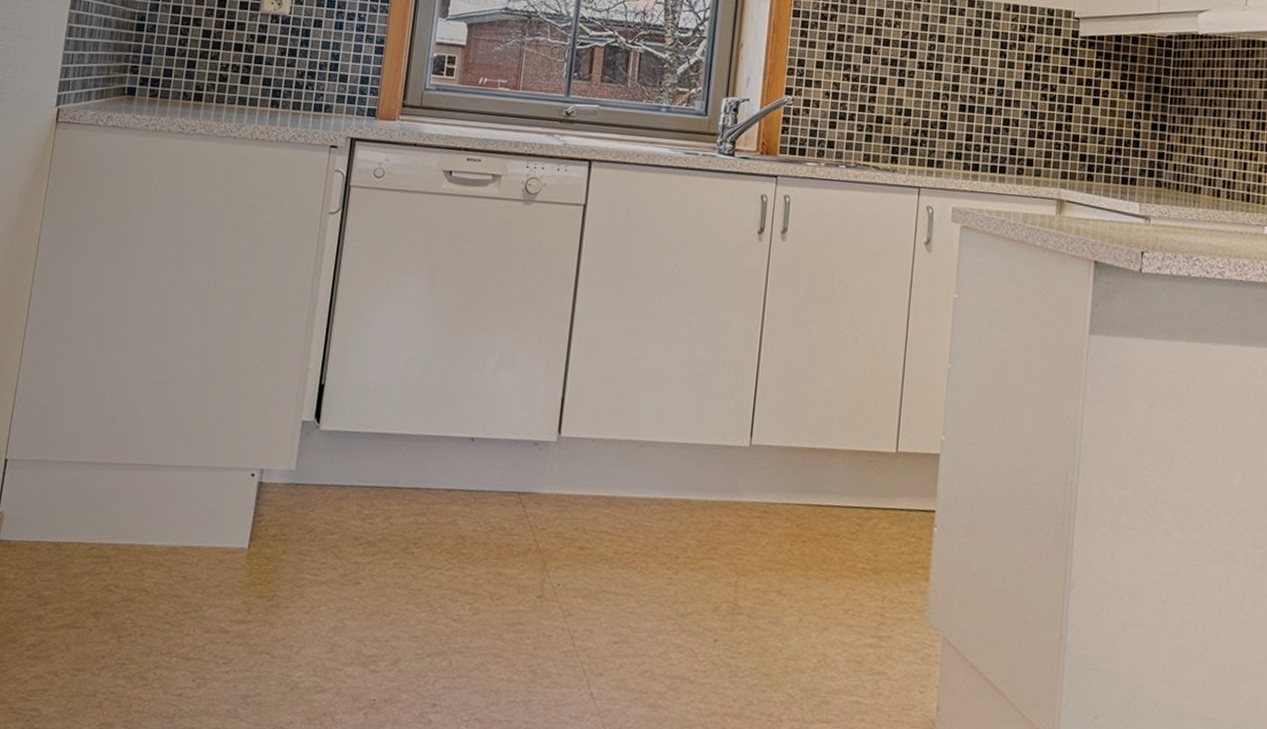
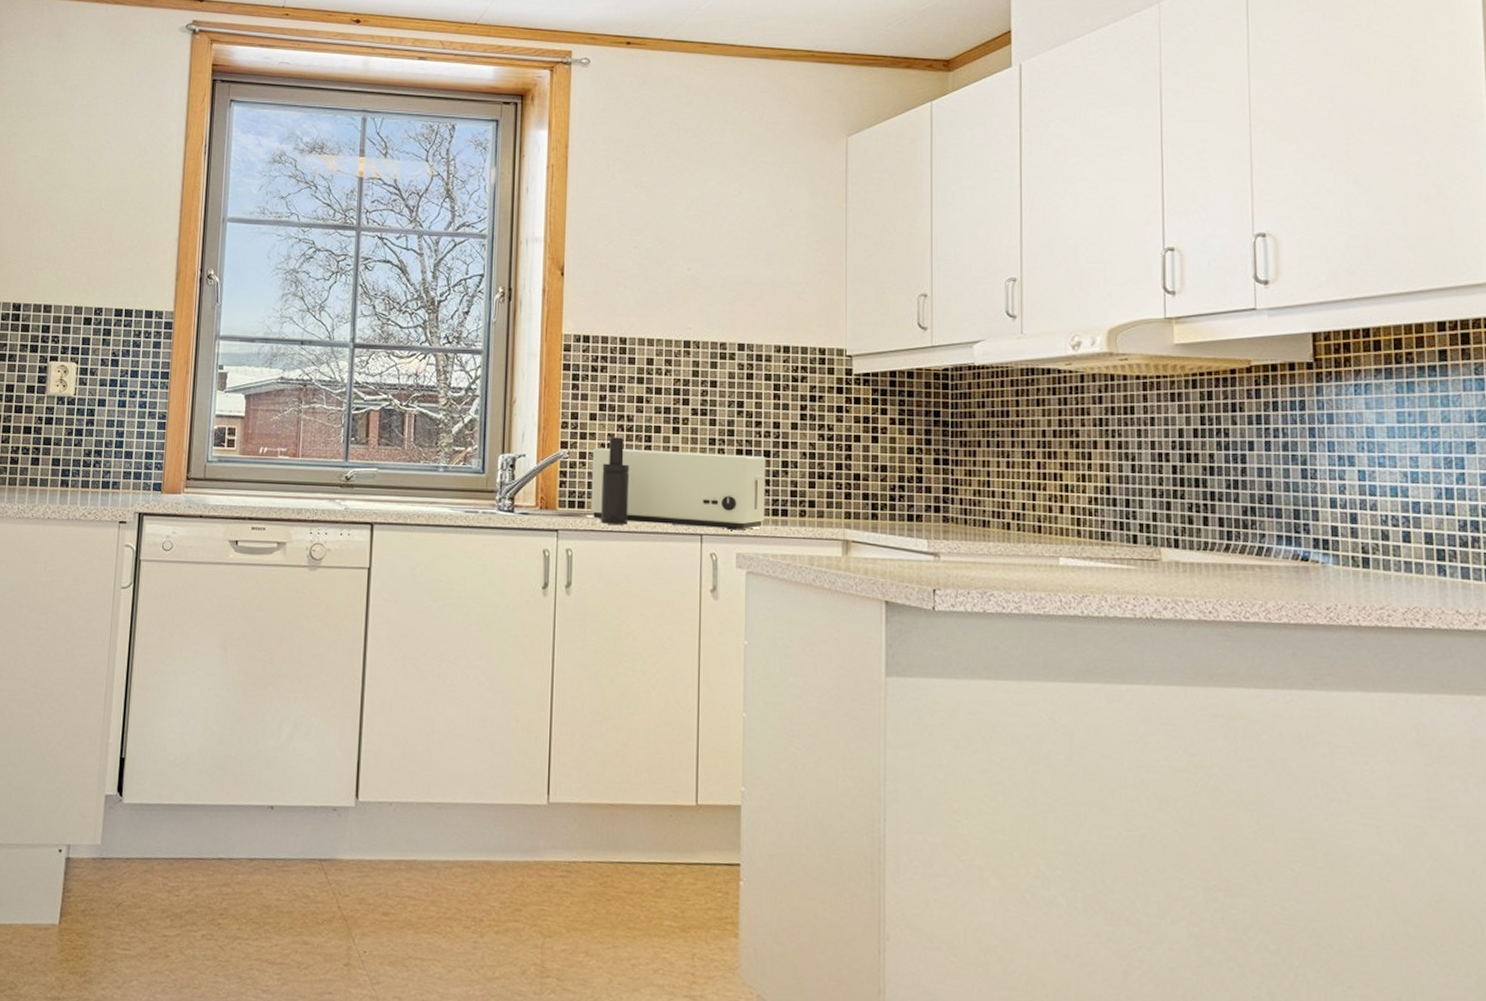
toaster: none [811,96,988,185] -> present [590,447,766,530]
soap dispenser: none [821,86,852,174] -> present [601,437,629,525]

